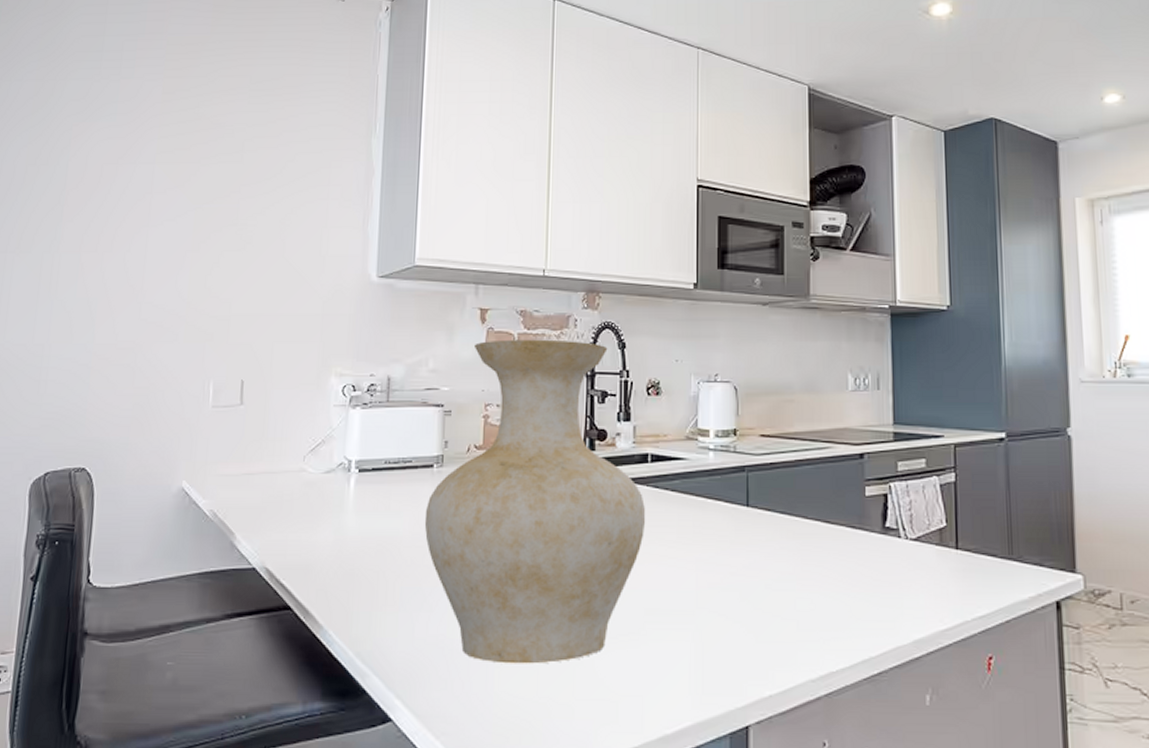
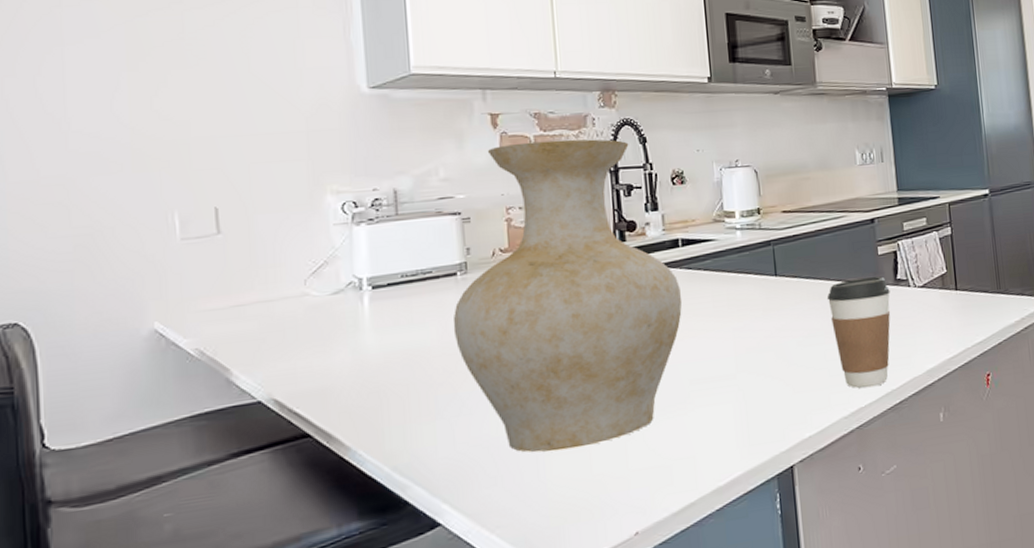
coffee cup: none [802,521,876,650] -> present [827,276,891,388]

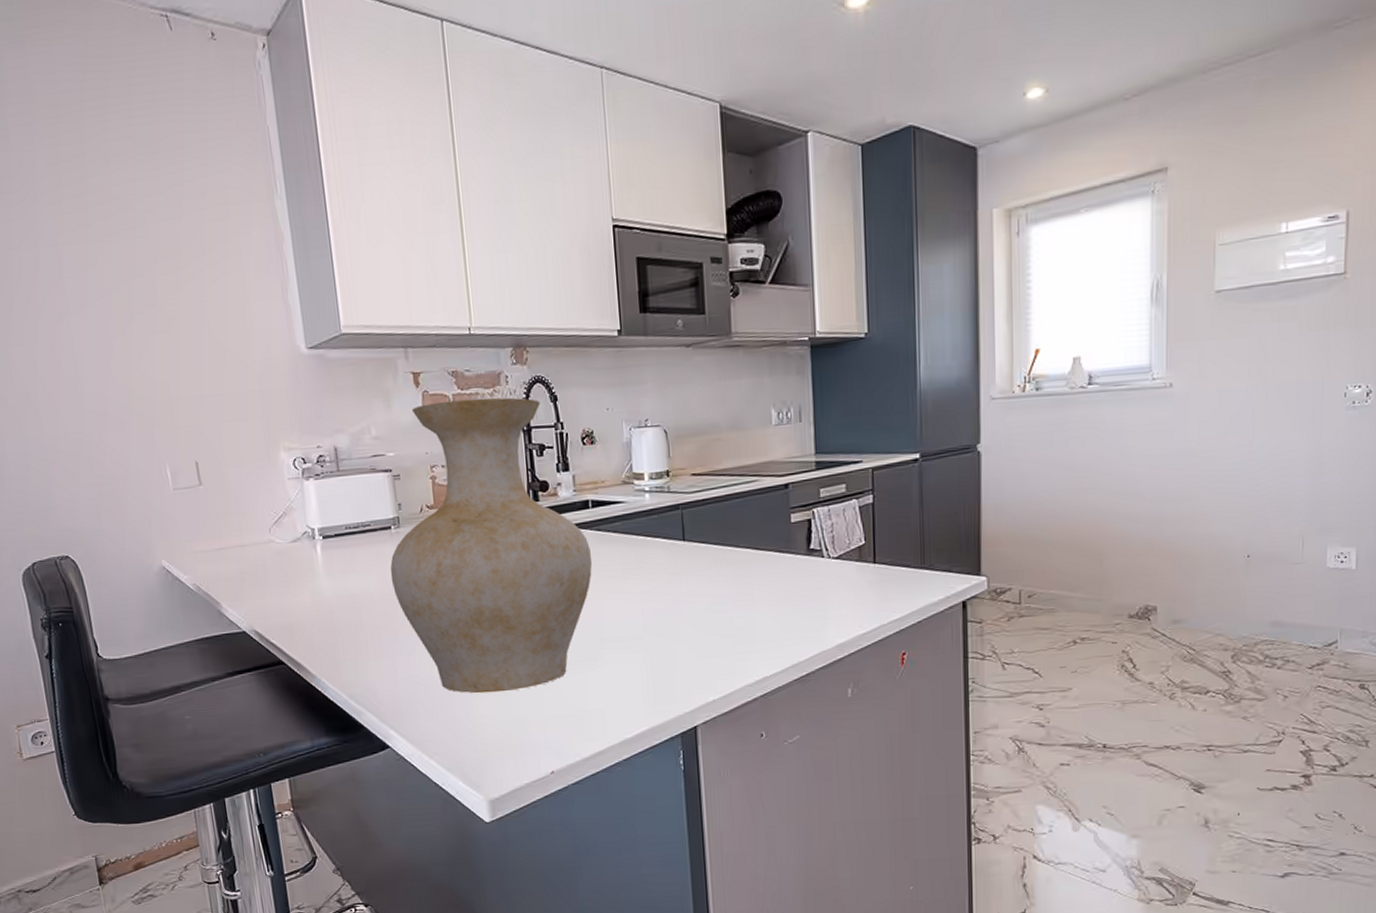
coffee cup: present [827,276,891,388] -> none [735,545,802,658]

